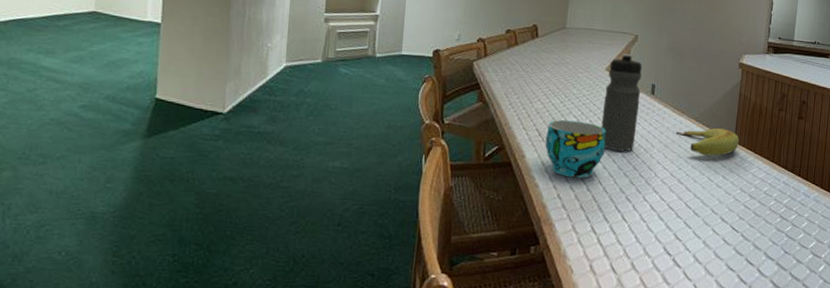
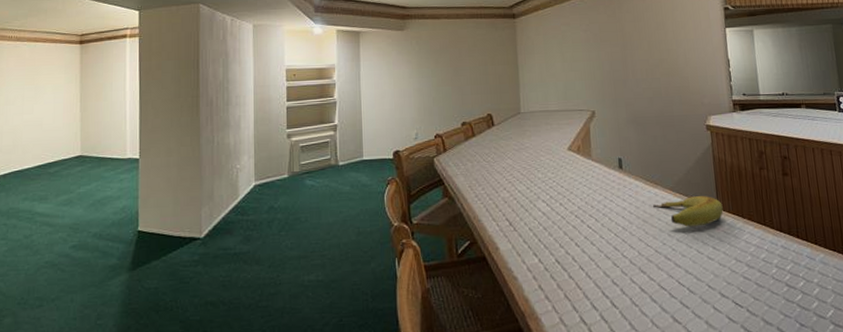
cup: present [545,120,606,178] -> none [517,205,581,266]
water bottle: present [601,53,642,152] -> none [570,130,611,233]

